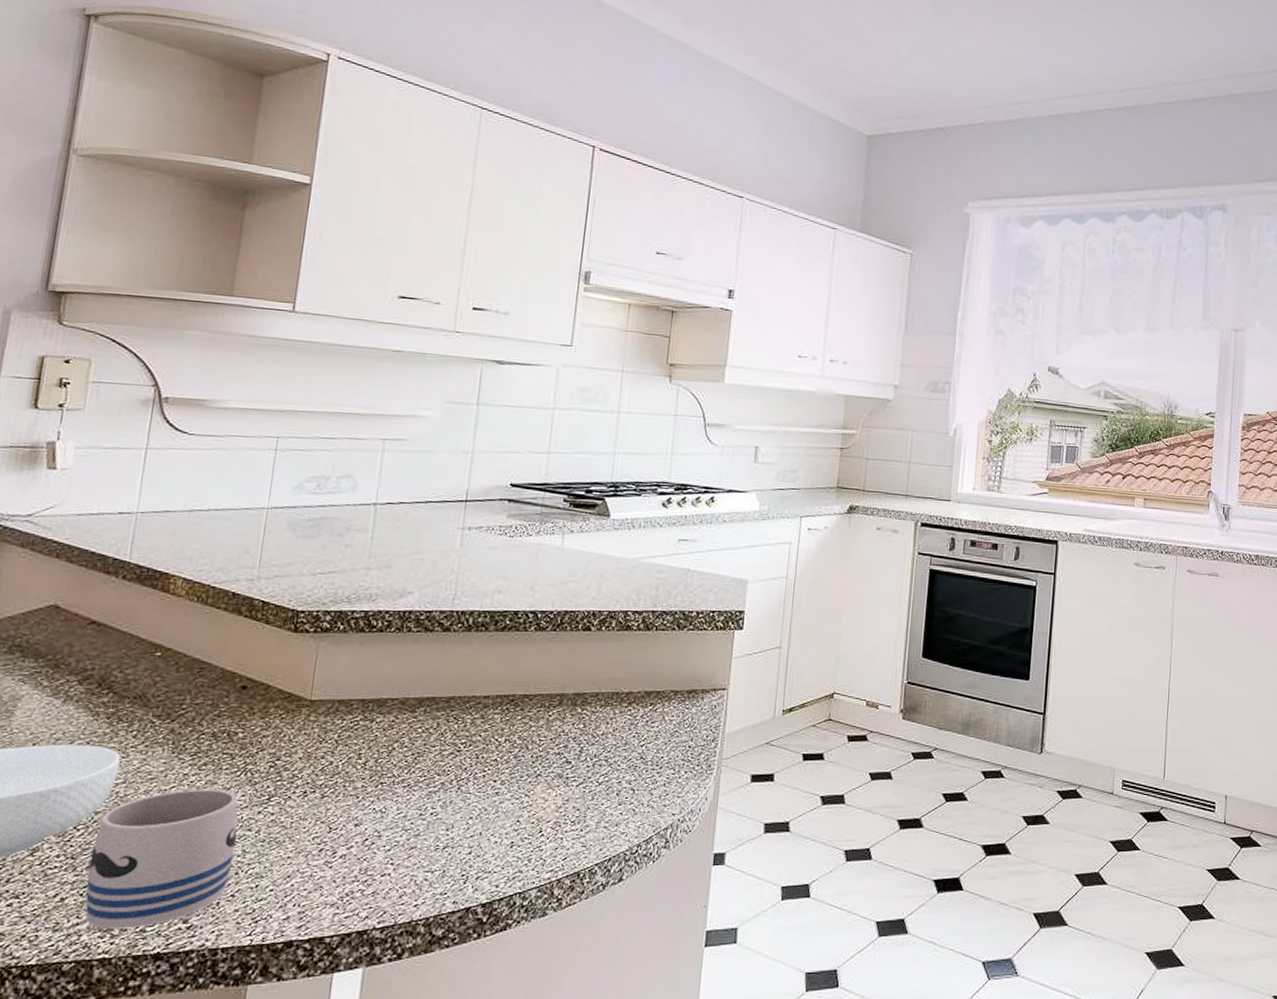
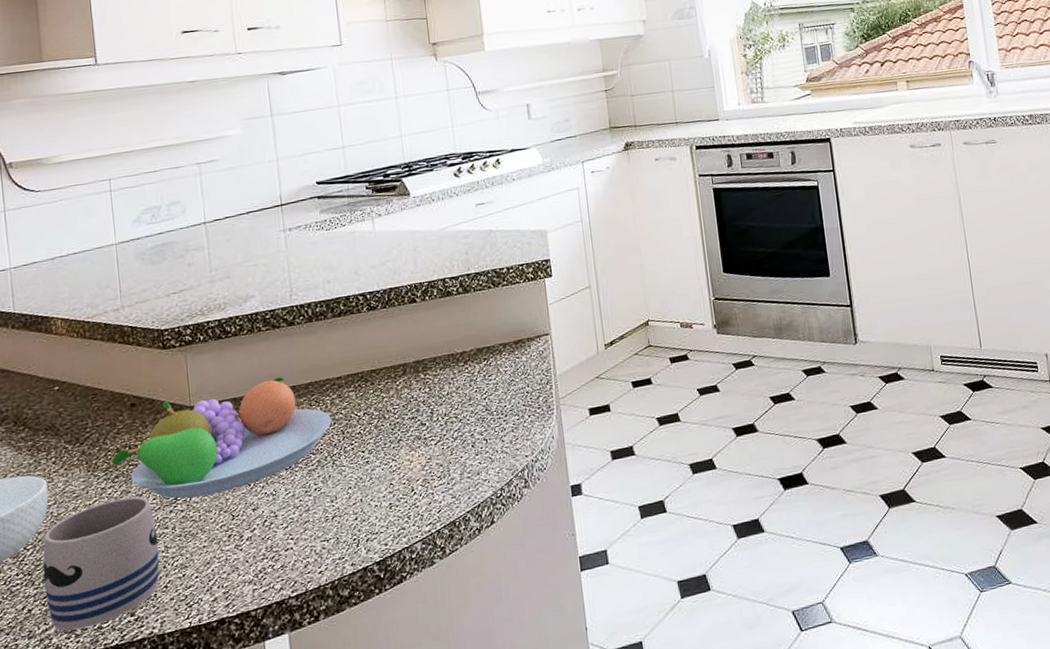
fruit bowl: none [203,685,468,801] -> present [112,377,332,499]

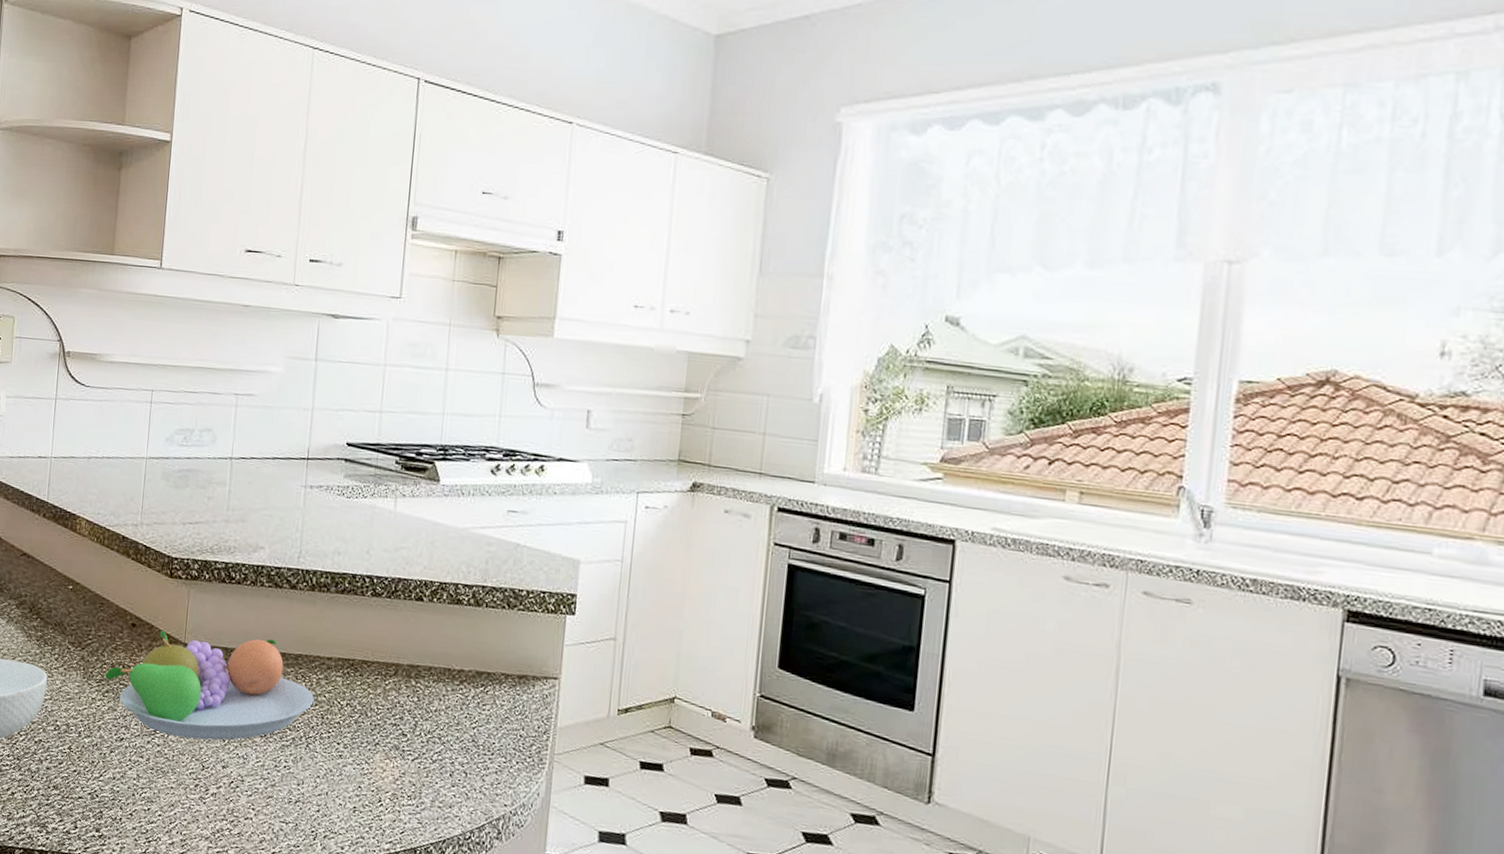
mug: present [43,496,159,631] -> none [28,712,133,829]

